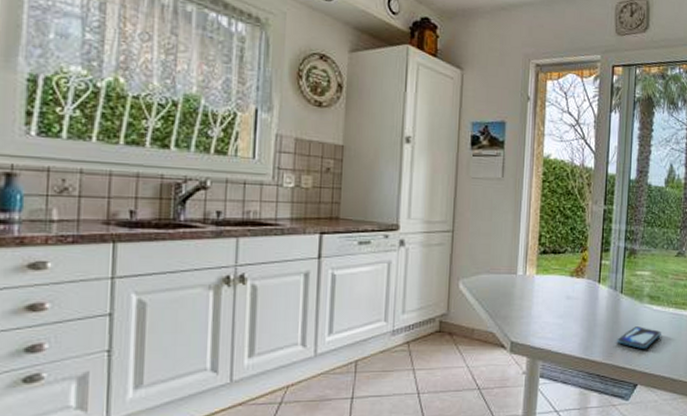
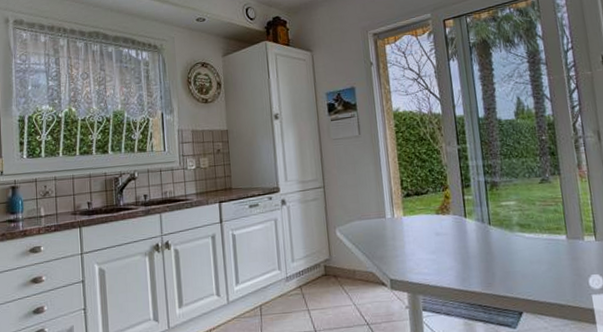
smartphone: present [617,326,661,349] -> none [493,255,539,277]

